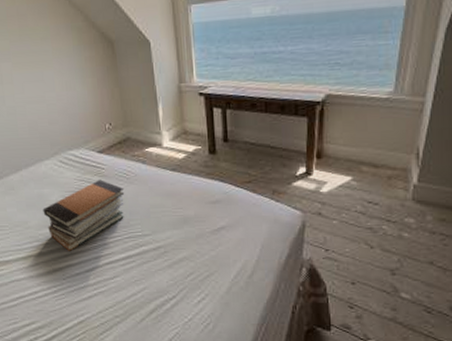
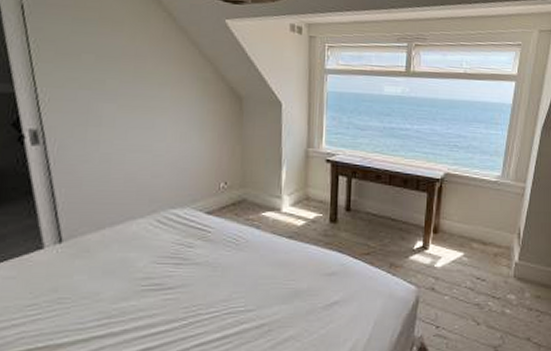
book stack: present [42,179,125,251] -> none [123,244,232,330]

